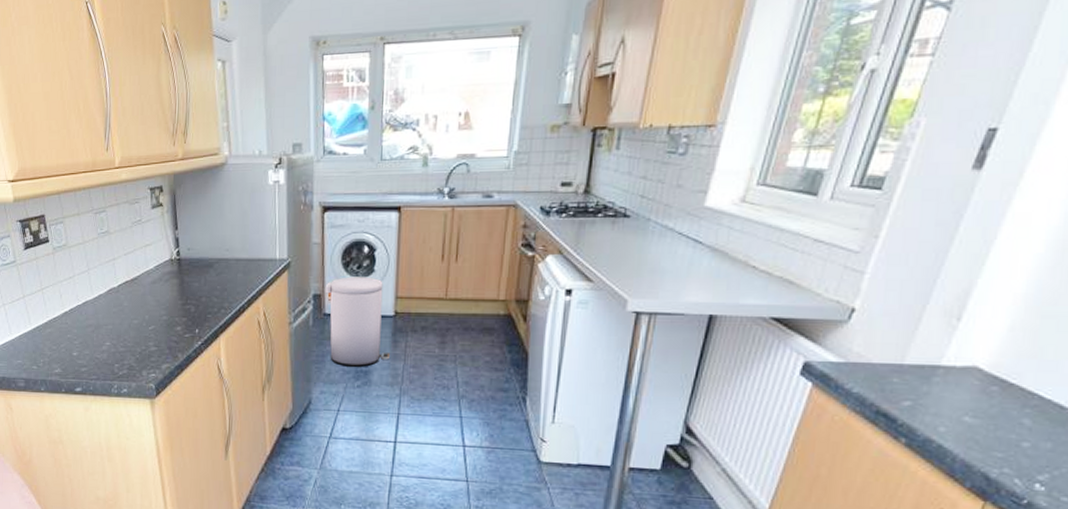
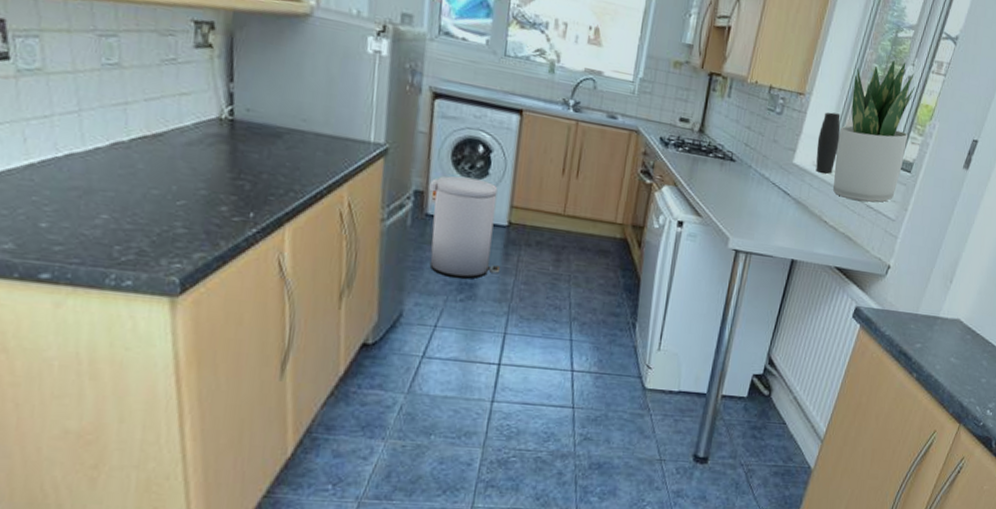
vase: none [736,138,769,211] -> present [815,112,841,174]
planter: none [762,53,883,235] -> present [833,60,915,203]

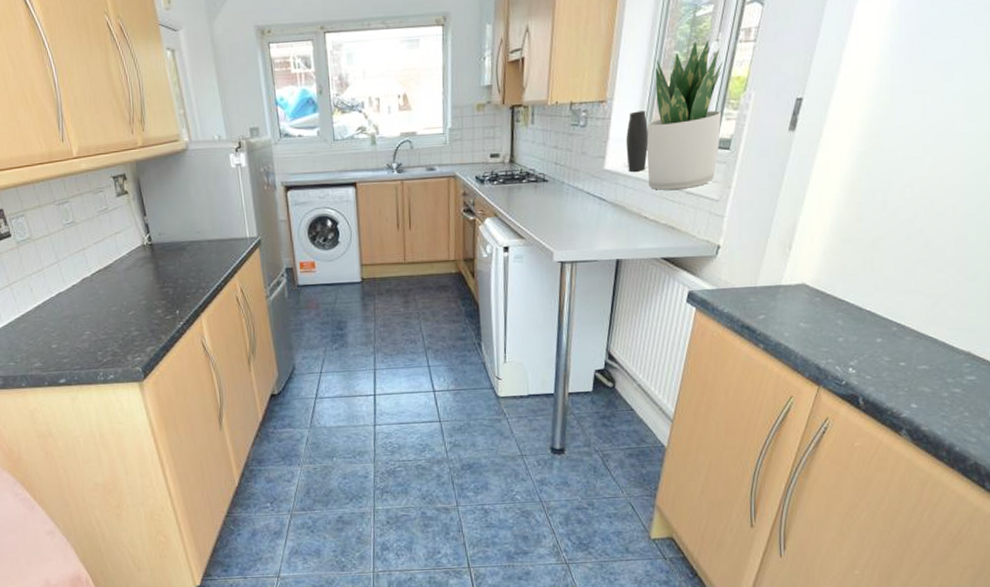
pedal bin: present [429,175,501,279] -> none [296,248,362,332]

